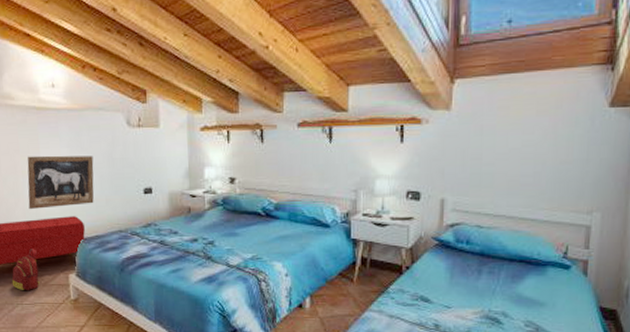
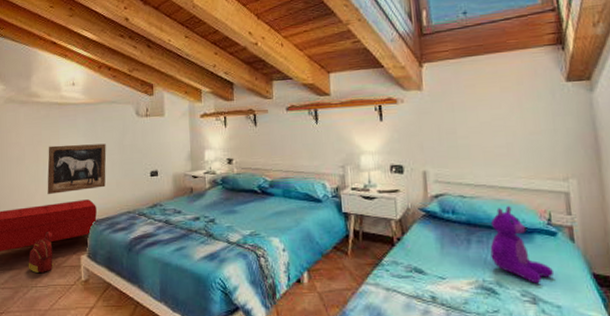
teddy bear: none [500,238,562,315] -> present [490,206,555,284]

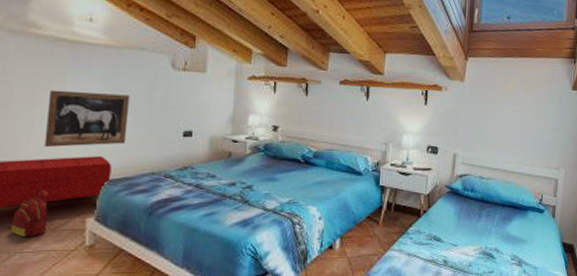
teddy bear: present [490,206,555,284] -> none [494,188,537,250]

